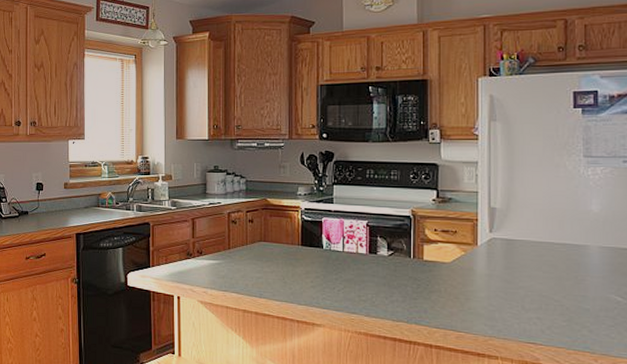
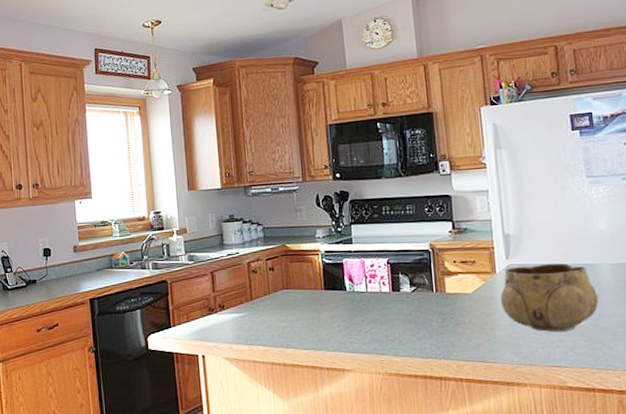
decorative bowl: none [479,240,583,310] -> present [500,263,598,333]

